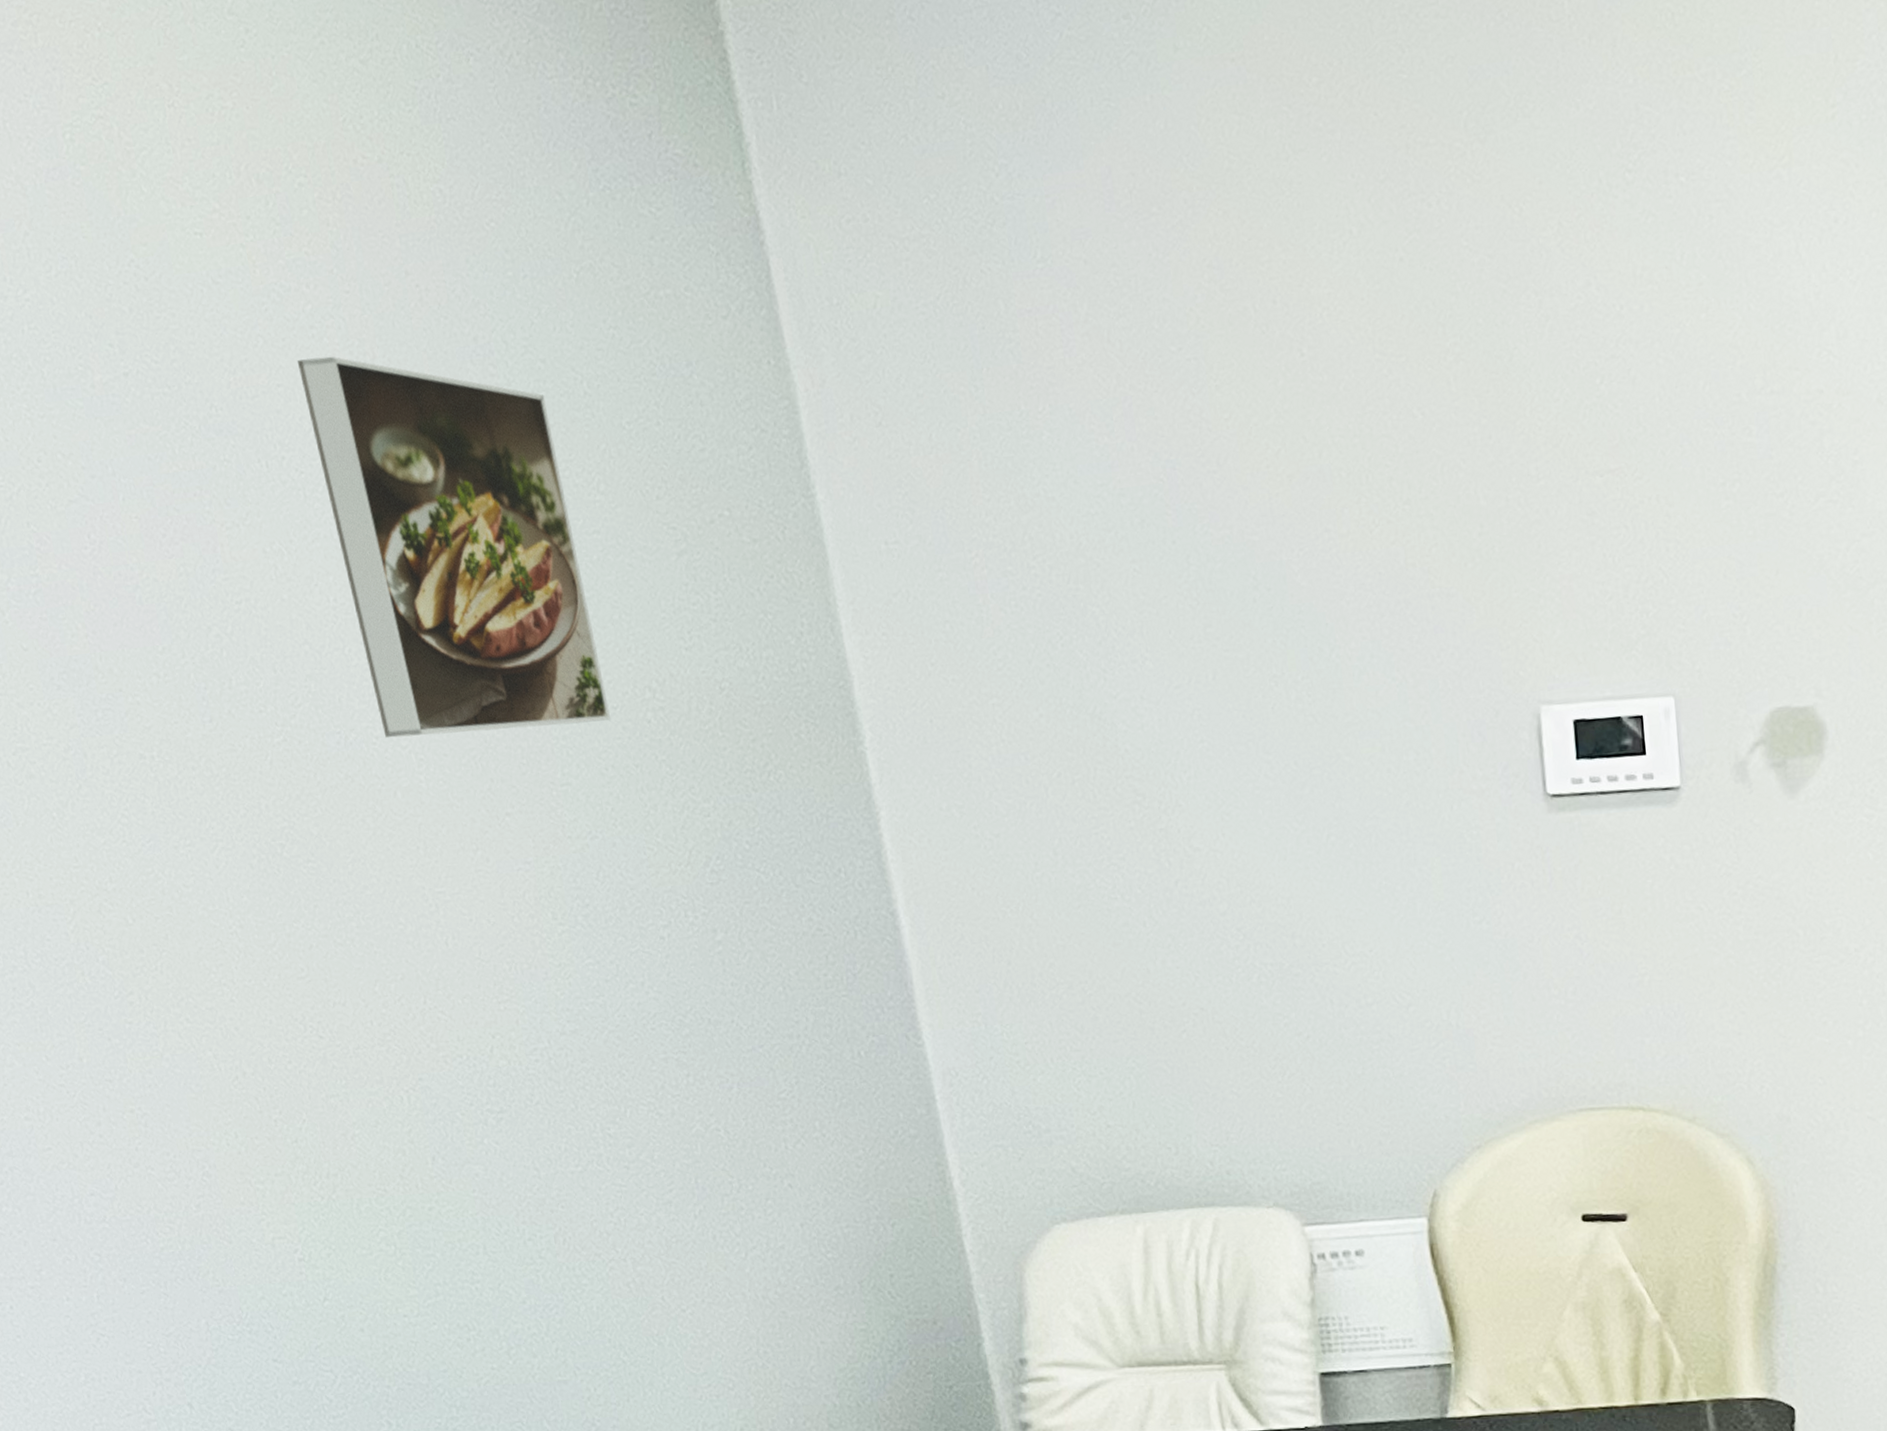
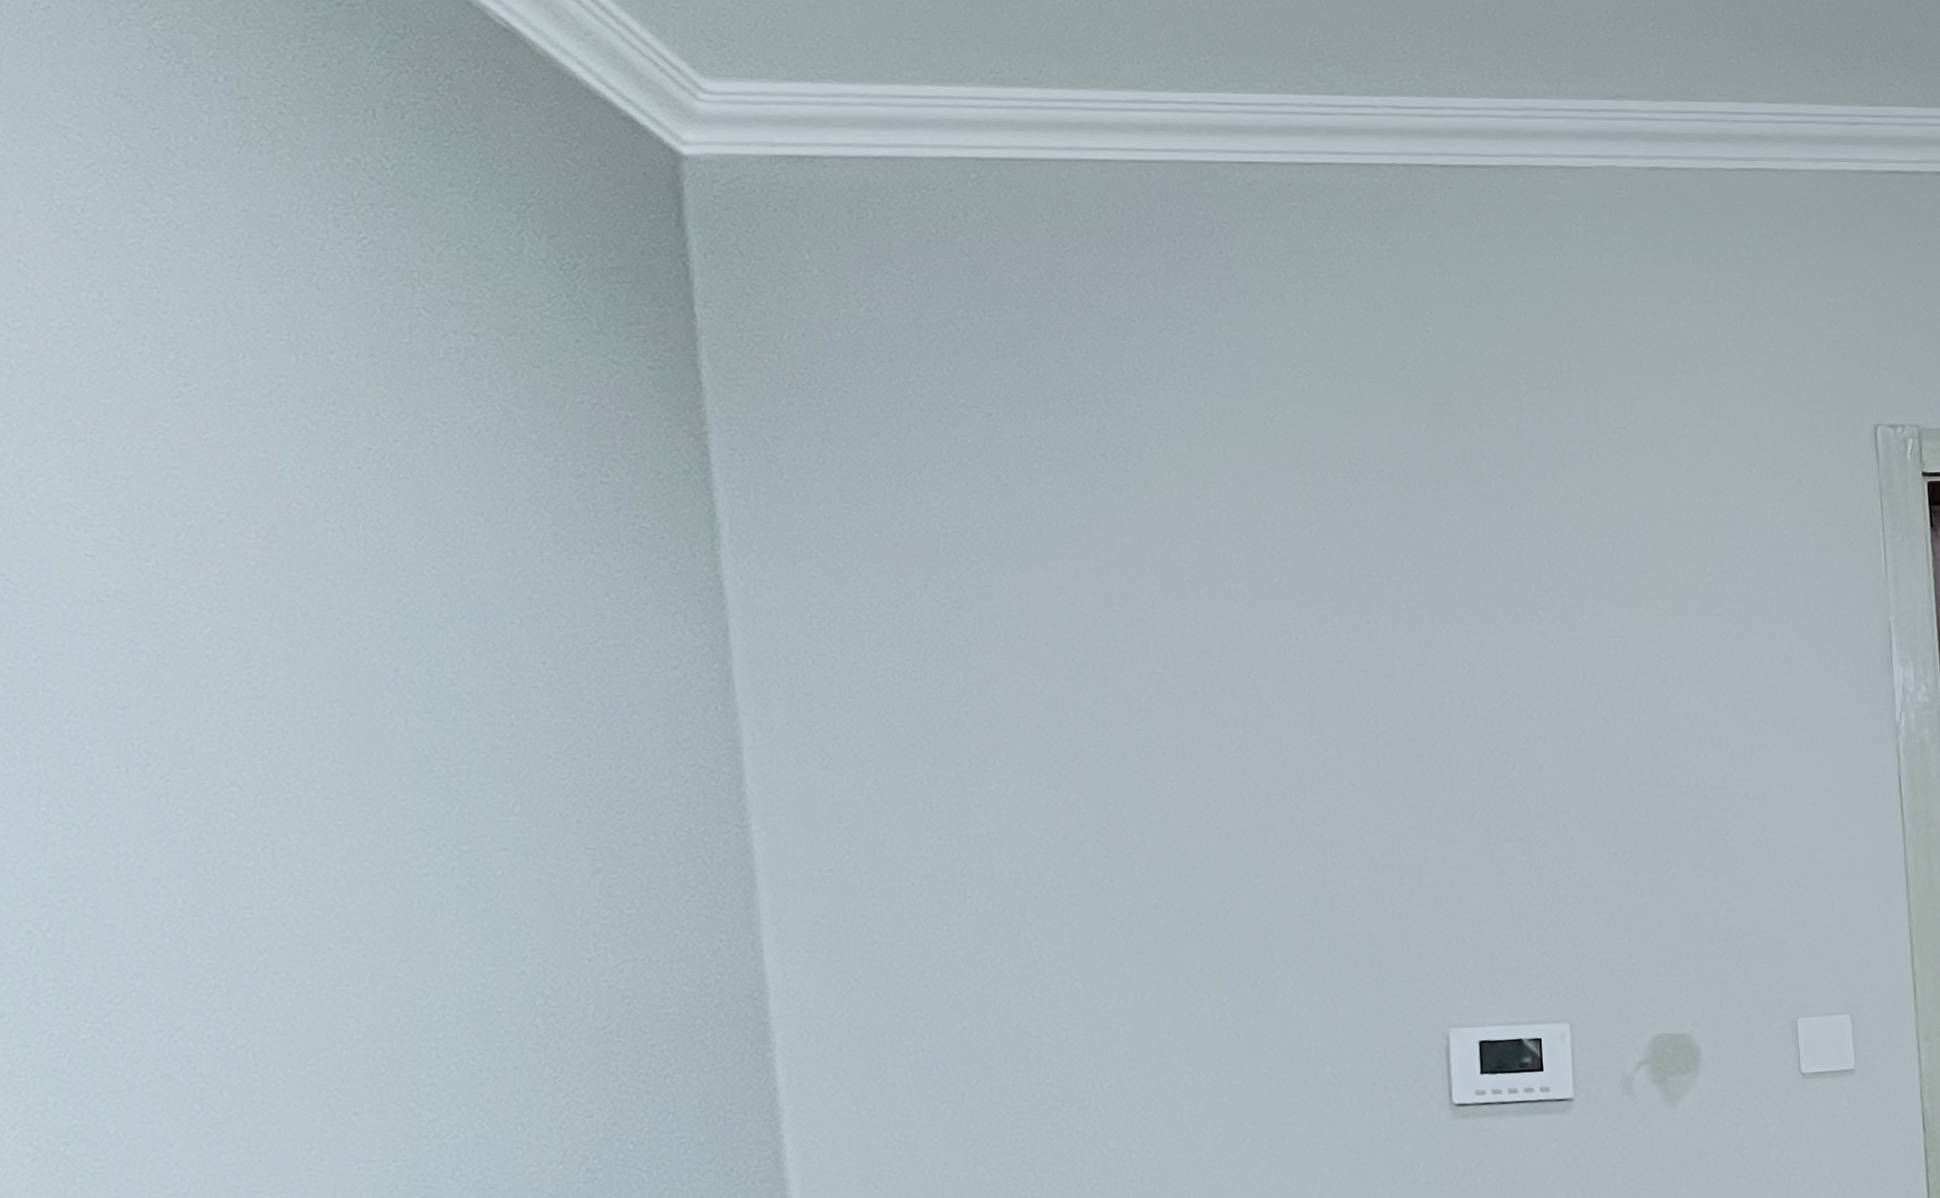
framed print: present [298,356,611,738] -> none [185,675,492,1037]

